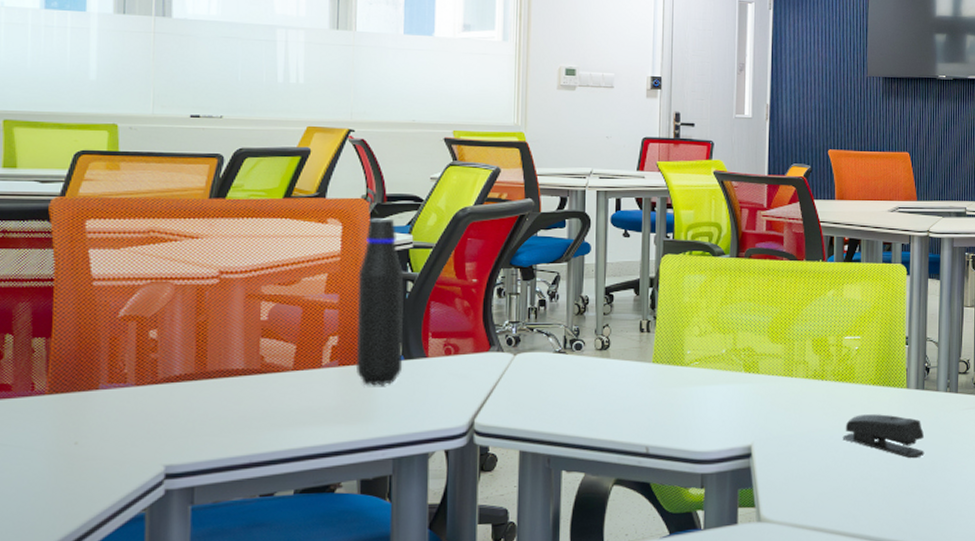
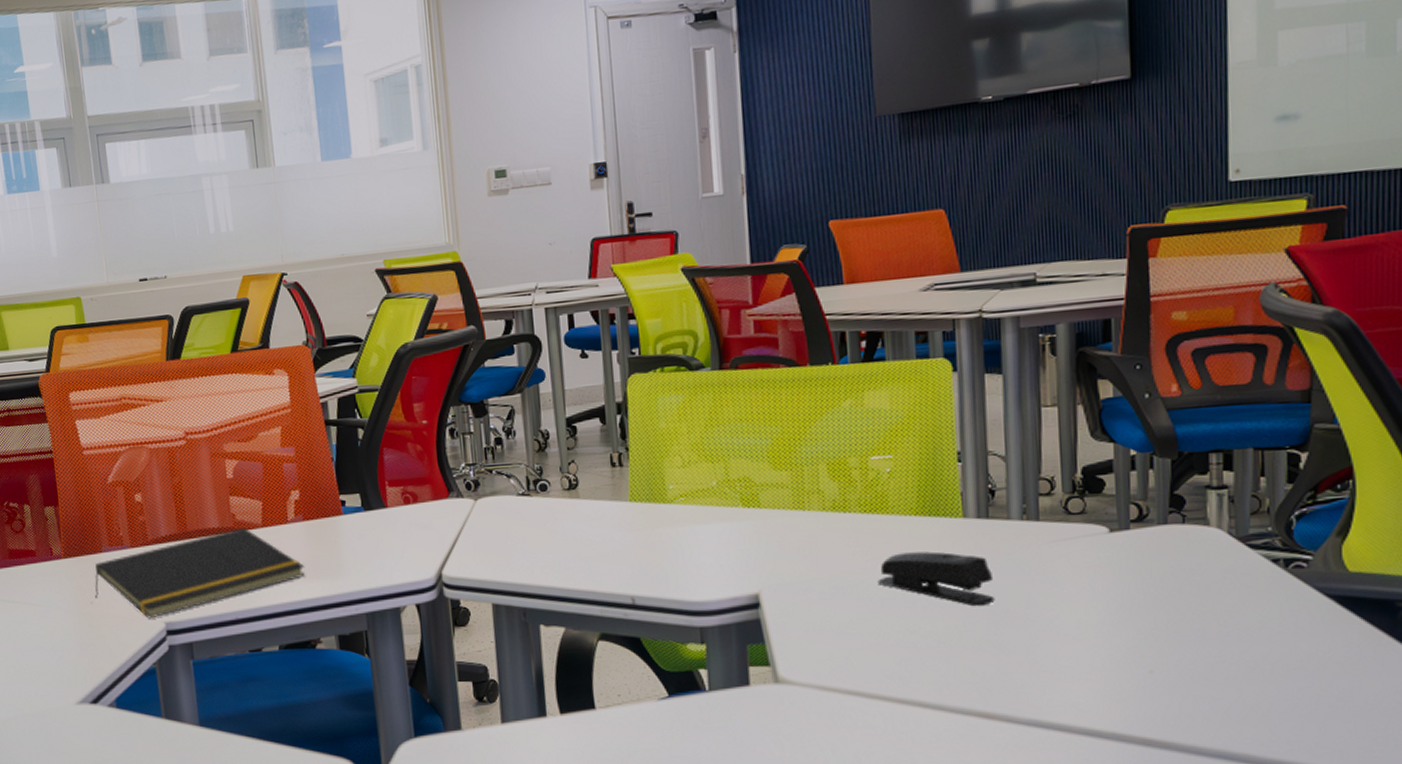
notepad: none [81,370,334,461] -> present [95,527,305,619]
water bottle: present [355,218,404,386] -> none [309,363,364,540]

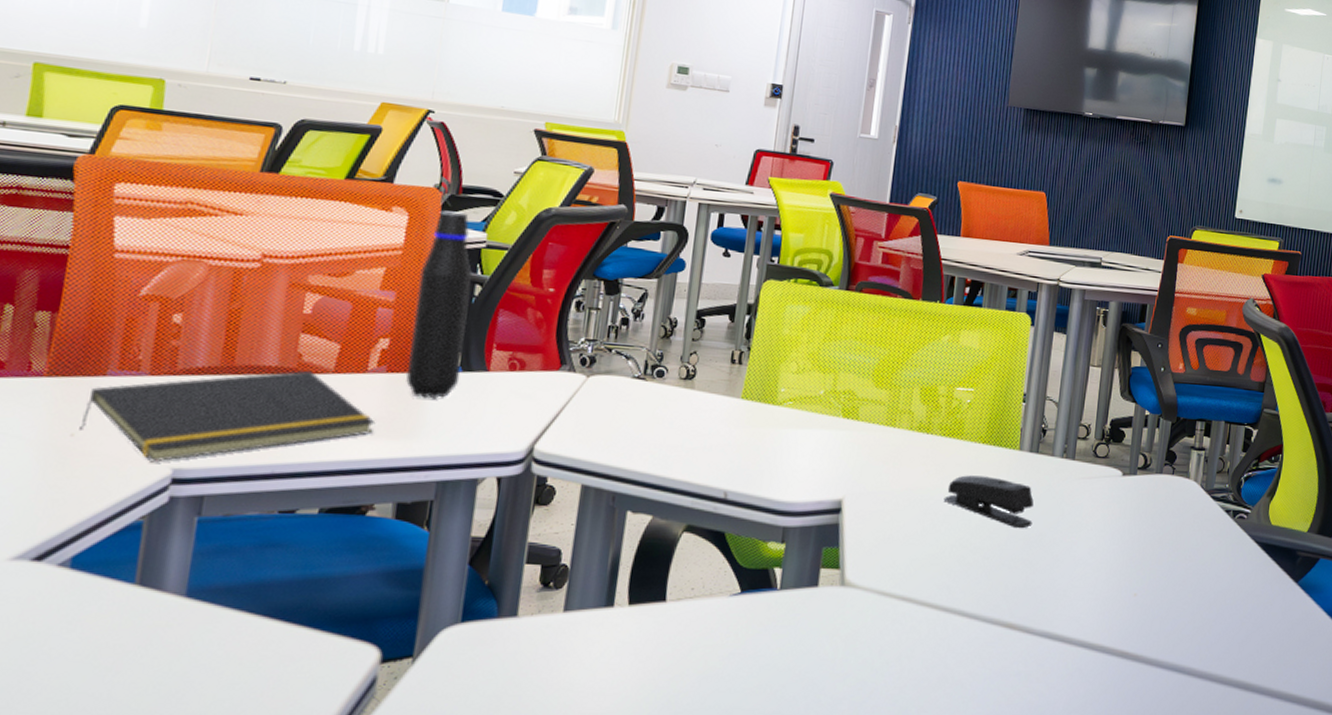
water bottle: none [309,363,364,540] -> present [405,211,472,399]

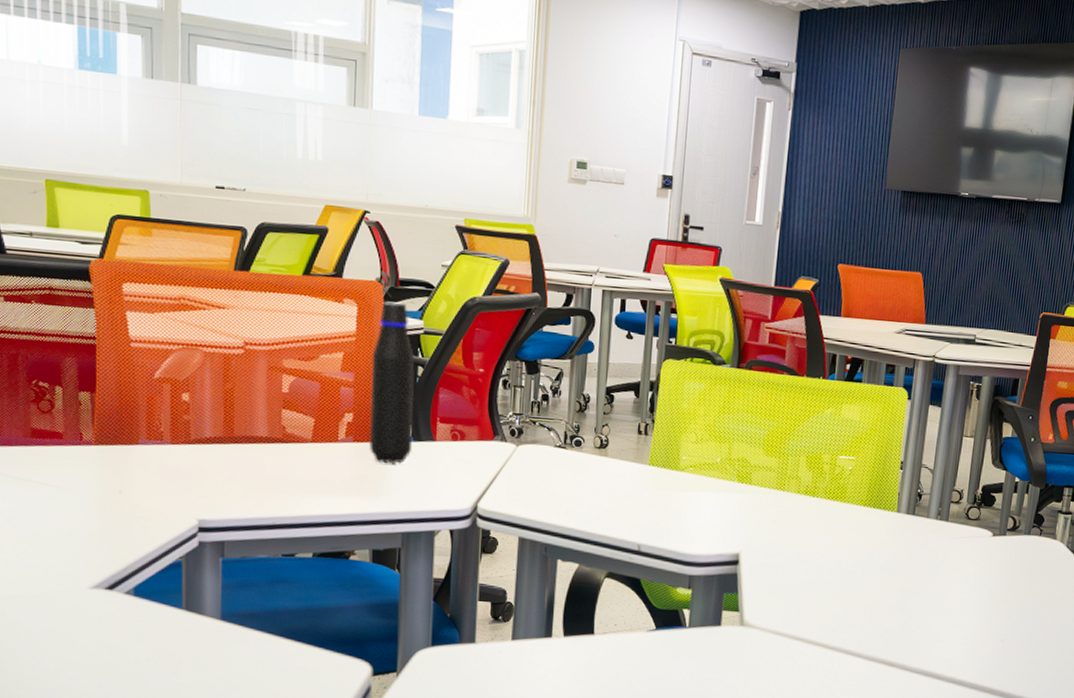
notepad: present [79,370,376,463] -> none [125,440,349,514]
stapler: present [943,475,1034,529] -> none [829,533,910,581]

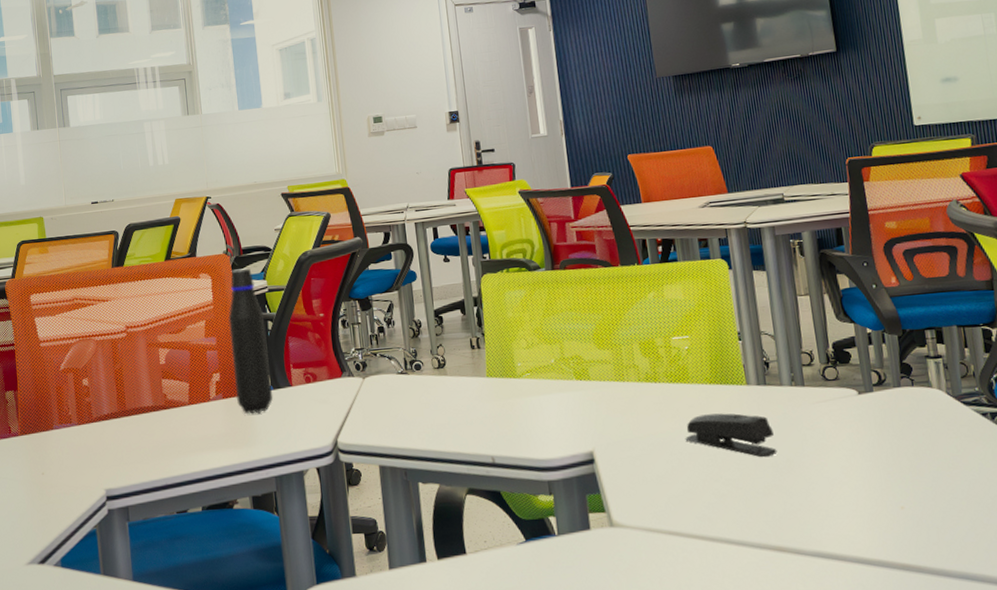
stapler: none [829,533,910,581] -> present [685,413,777,458]

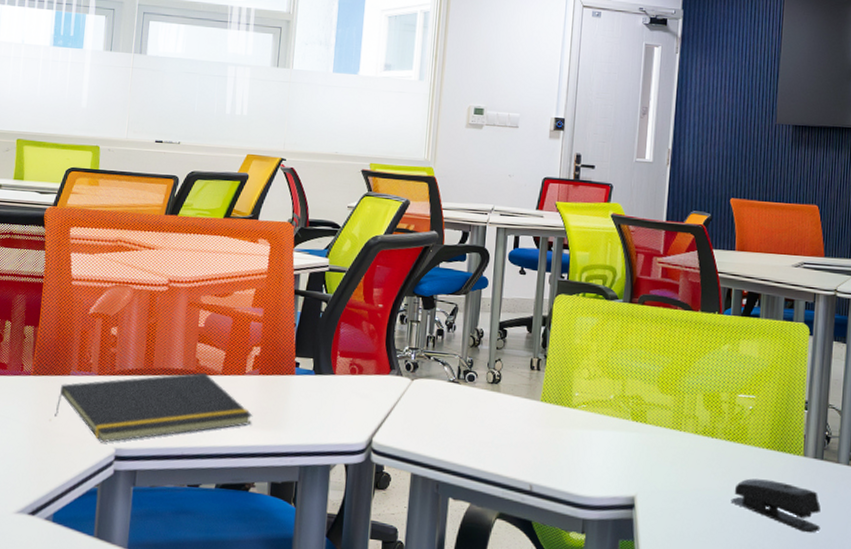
notepad: none [46,405,224,487] -> present [54,372,253,443]
water bottle: present [228,268,273,414] -> none [273,241,319,397]

